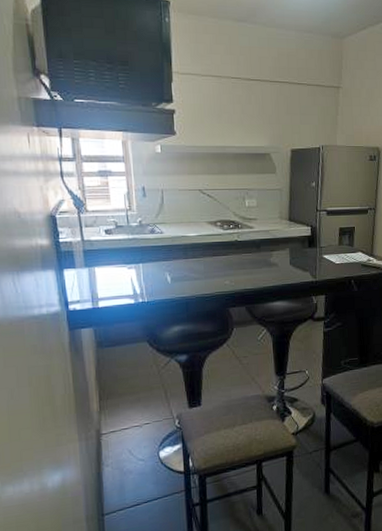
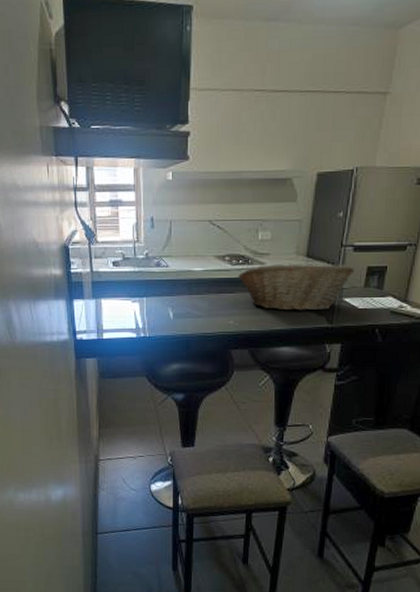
fruit basket: none [230,226,330,269] -> present [238,263,355,311]

